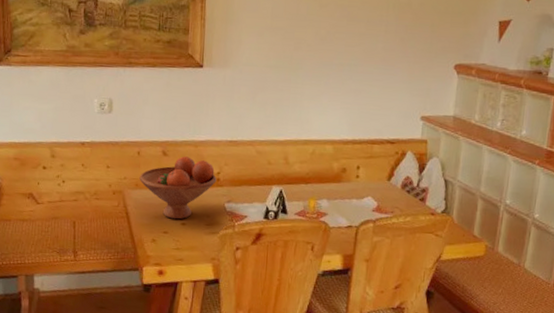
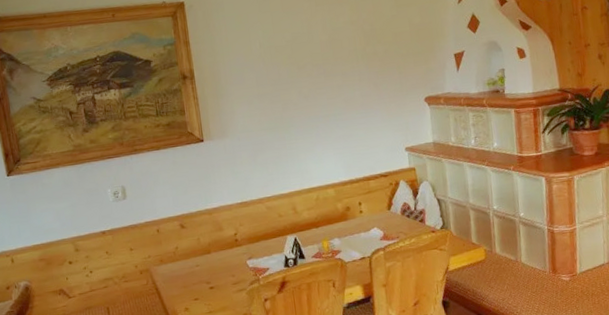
fruit bowl: present [139,156,217,220] -> none [162,225,235,286]

